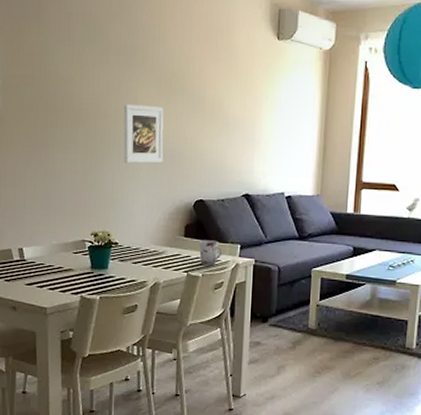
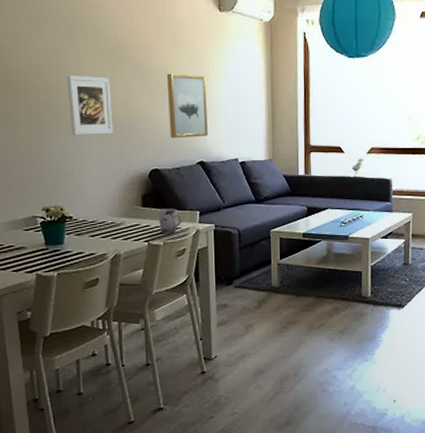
wall art: none [217,103,258,170] -> present [166,73,208,139]

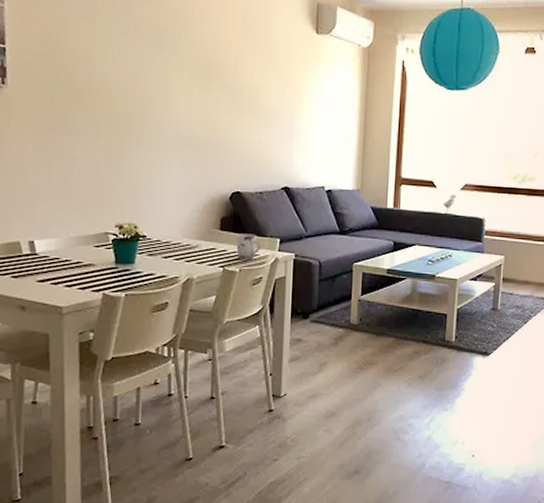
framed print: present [67,76,114,136] -> none [152,90,198,153]
wall art: present [166,73,208,139] -> none [255,93,297,162]

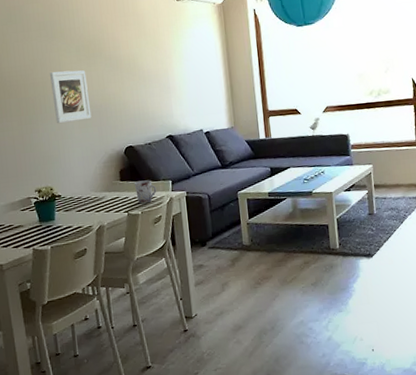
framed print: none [152,90,198,153] -> present [50,70,92,124]

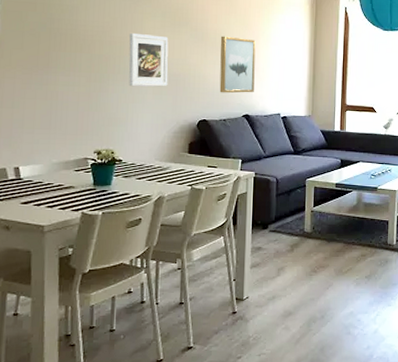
wall art: none [134,59,174,117] -> present [219,36,256,93]
cup: present [134,180,157,204] -> none [202,156,225,179]

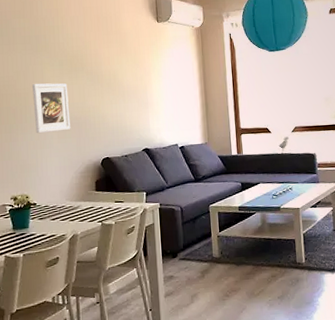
wall art: present [219,36,256,93] -> none [114,75,151,130]

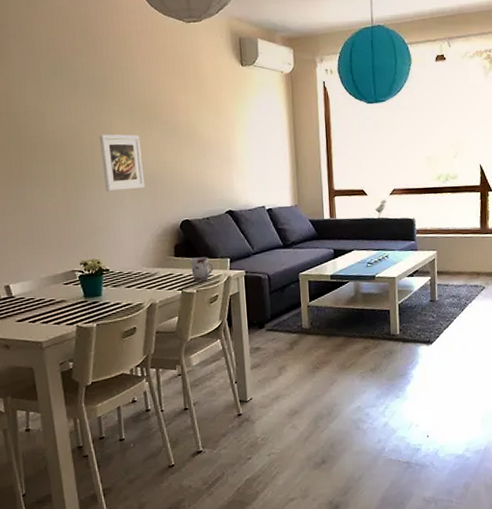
cup: none [109,191,131,214] -> present [189,257,214,282]

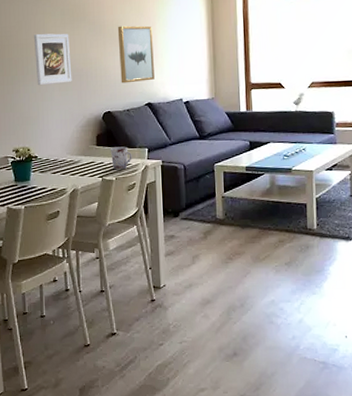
wall art: none [193,127,235,190] -> present [117,25,155,84]

